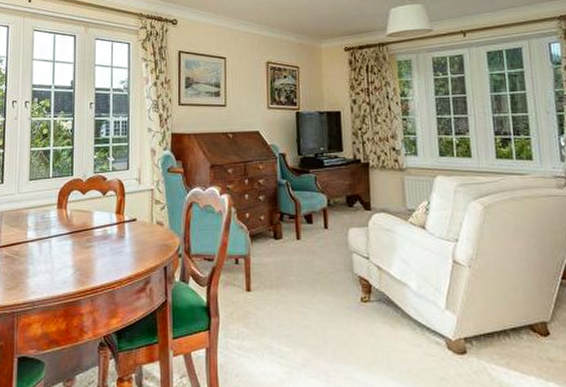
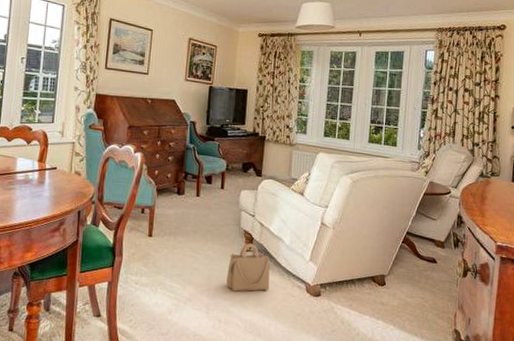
handbag: none [345,291,400,353] -> present [226,243,270,292]

